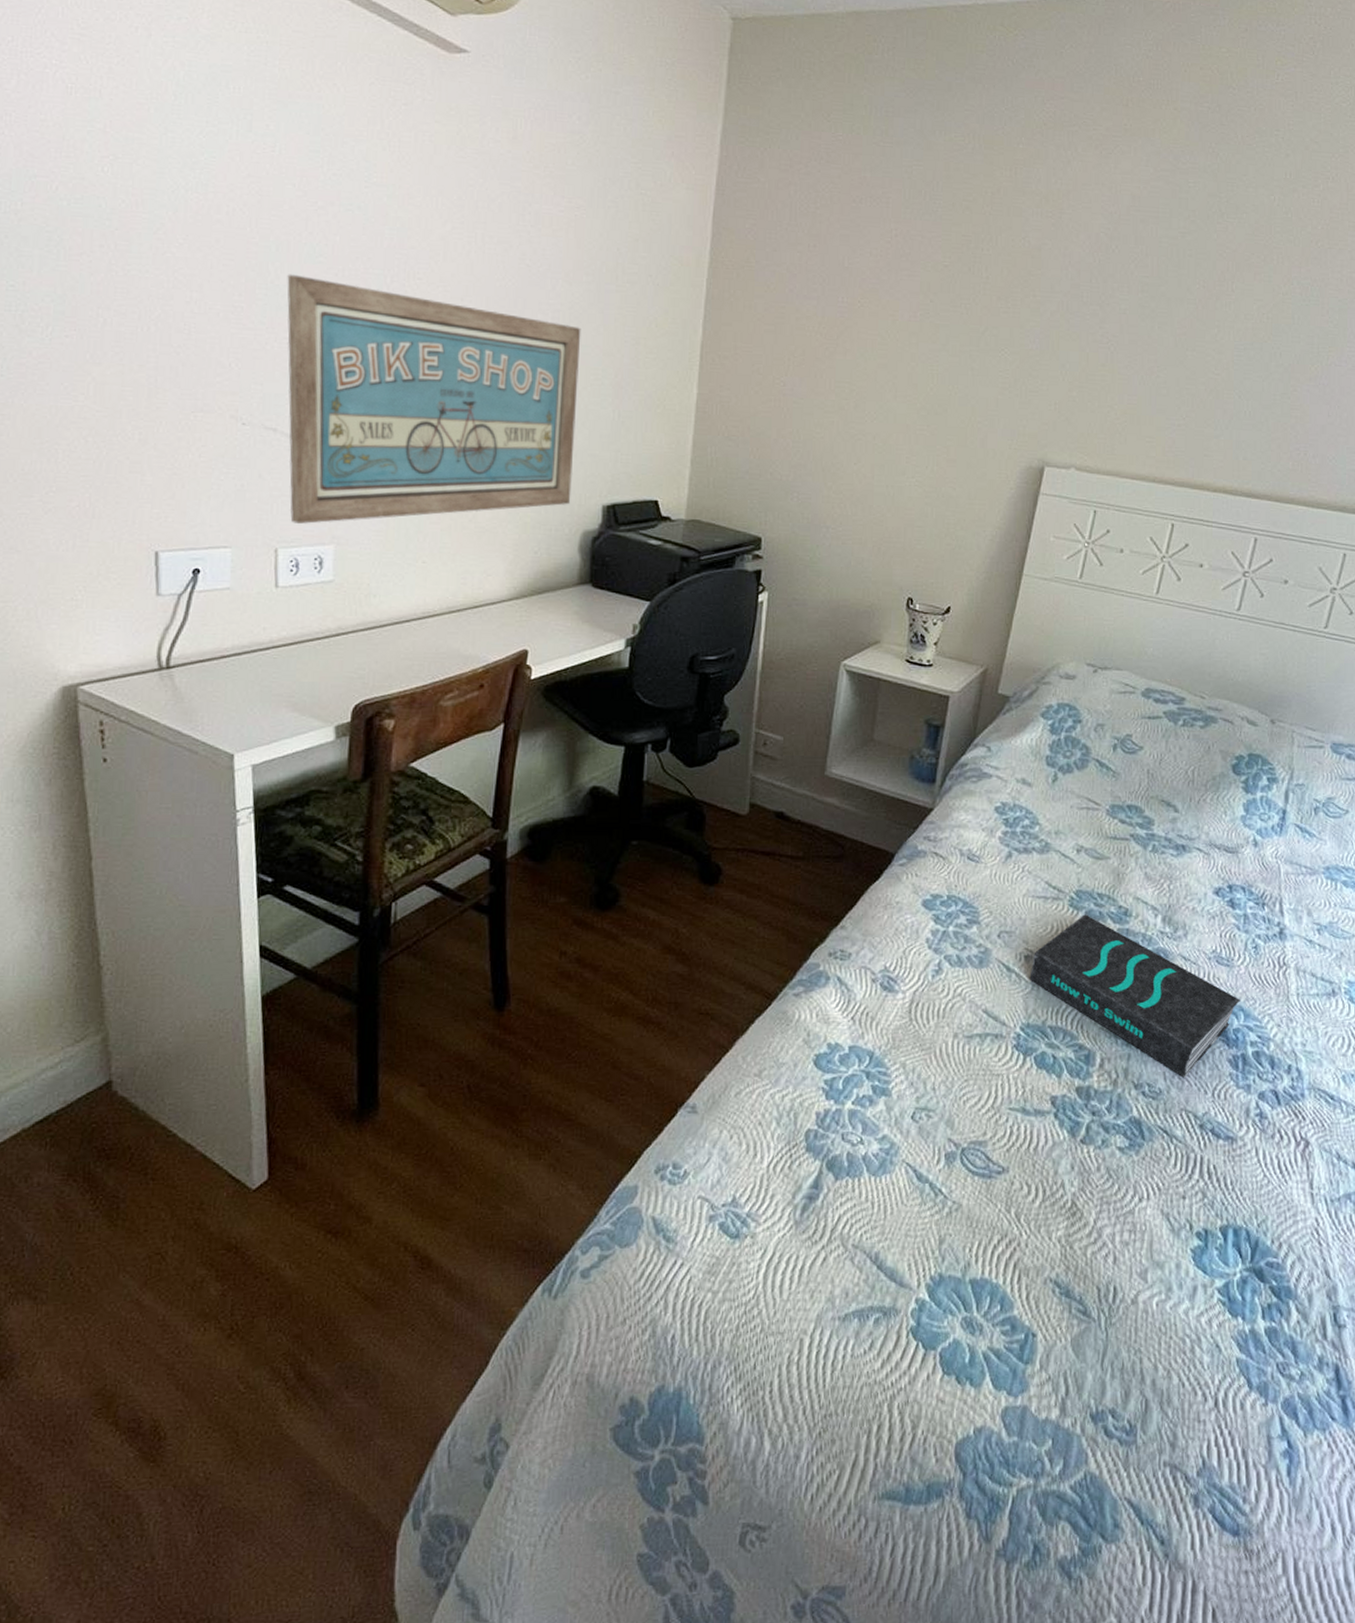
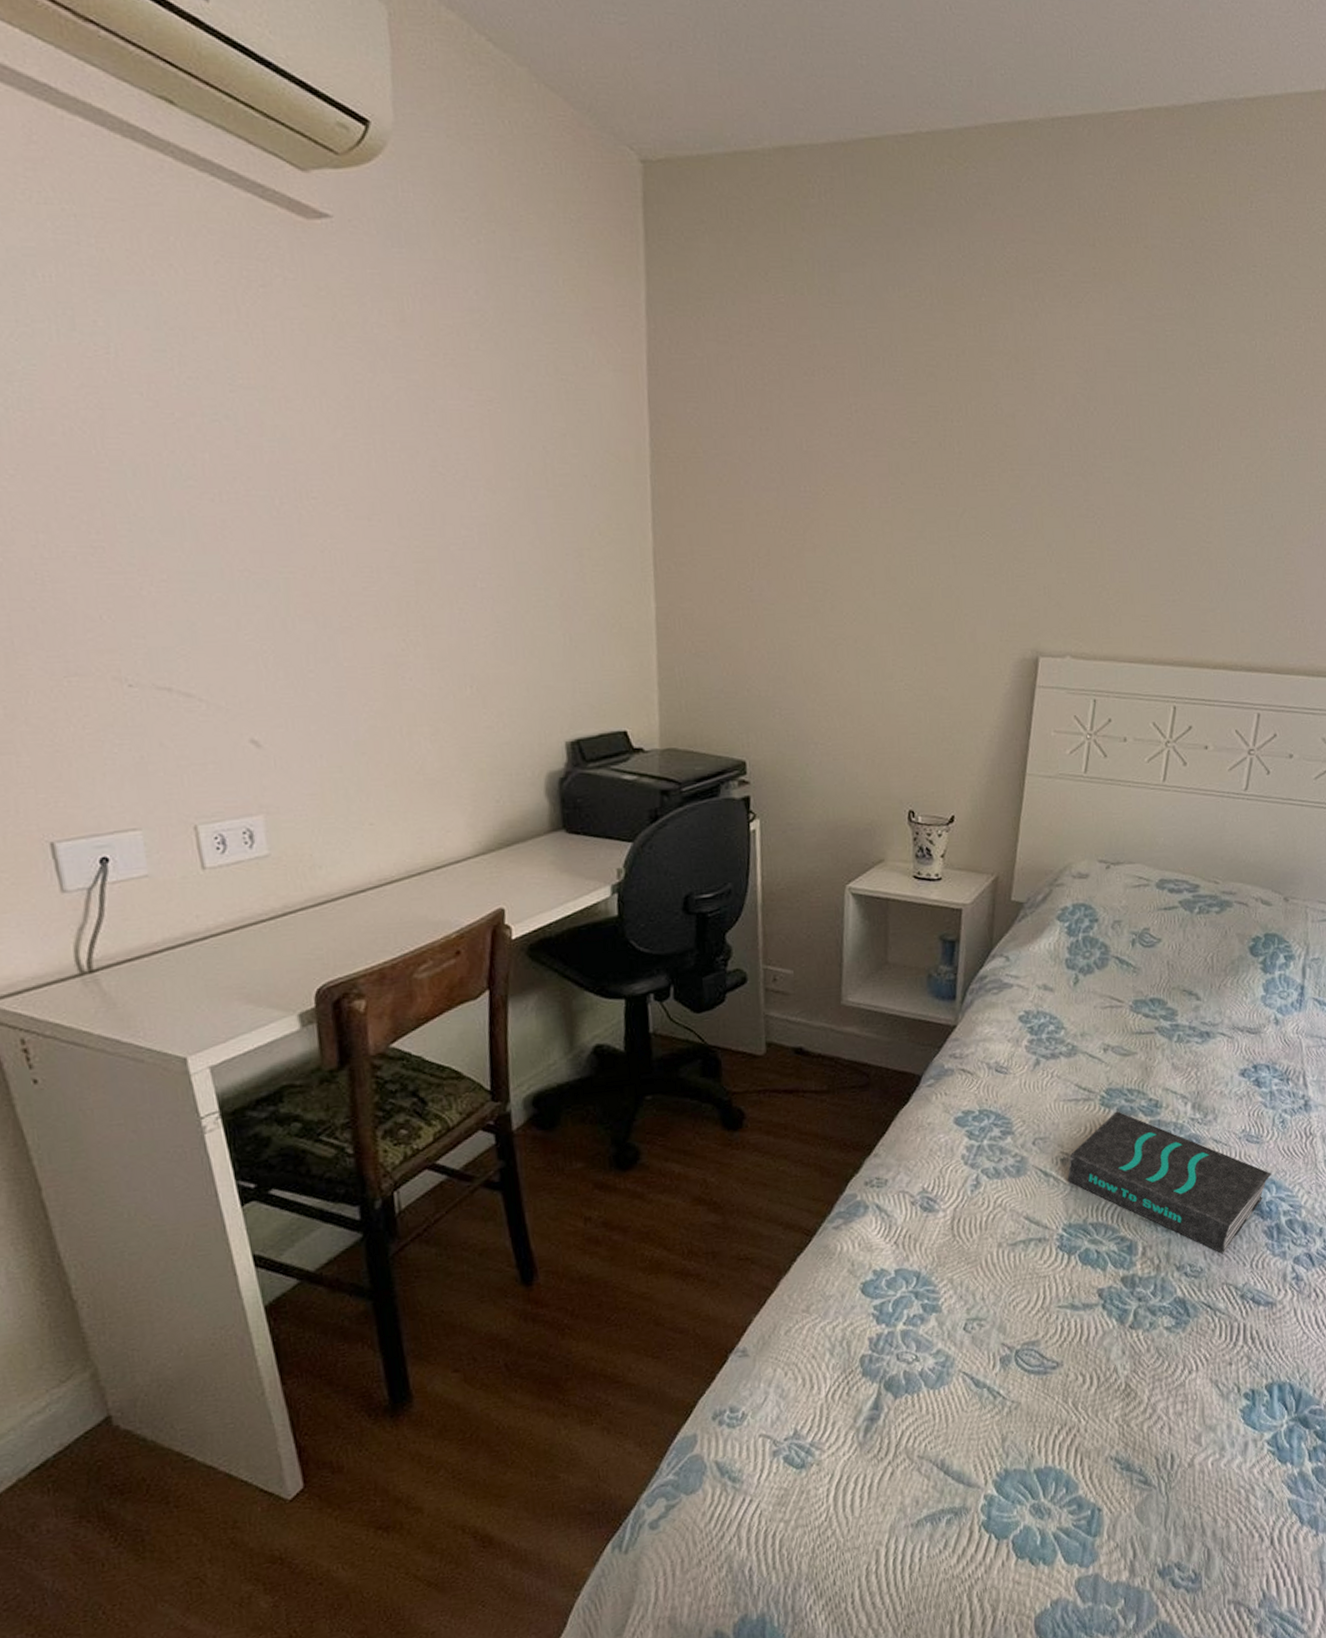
wall art: present [287,274,581,524] -> none [152,503,529,795]

